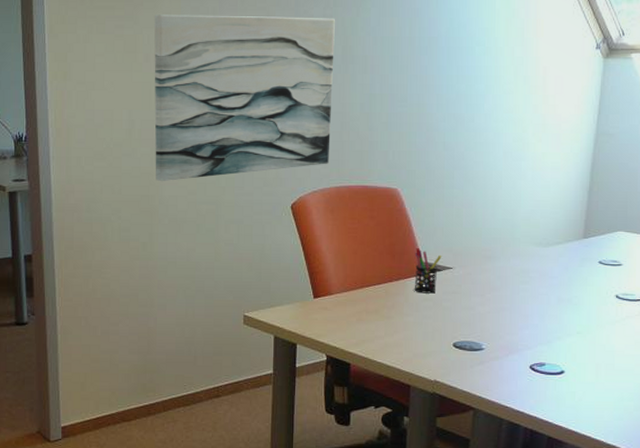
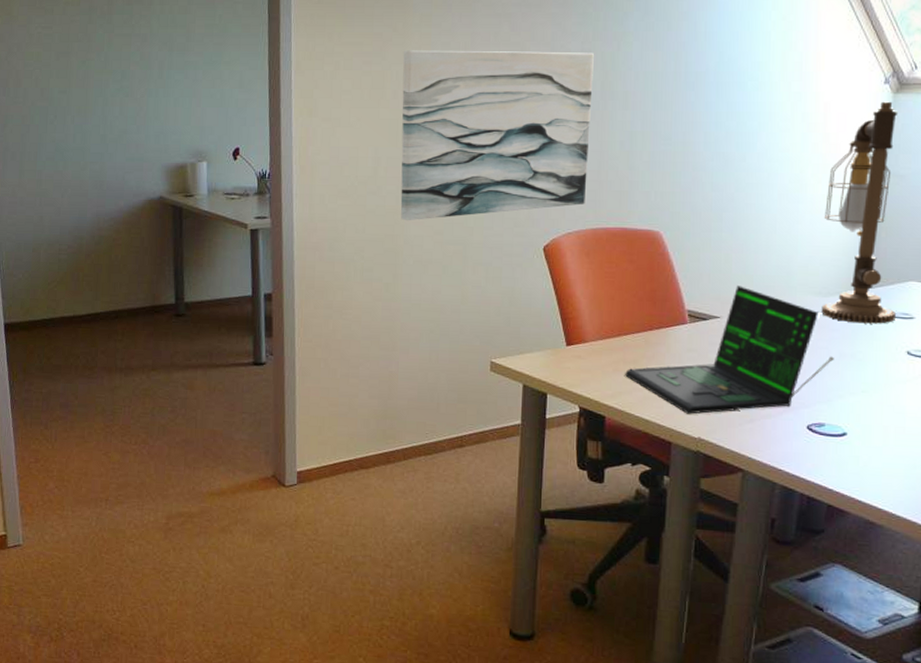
laptop: none [367,238,553,359] -> present [624,286,834,414]
pen holder: present [414,247,442,294] -> none [676,294,708,344]
desk lamp: none [542,65,608,271] -> present [821,101,898,324]

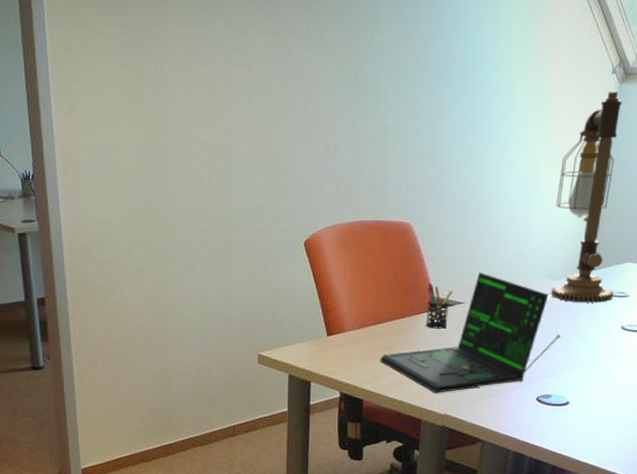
wall art: present [400,50,594,221] -> none [161,41,348,220]
pen holder: none [676,294,708,344] -> present [425,282,454,329]

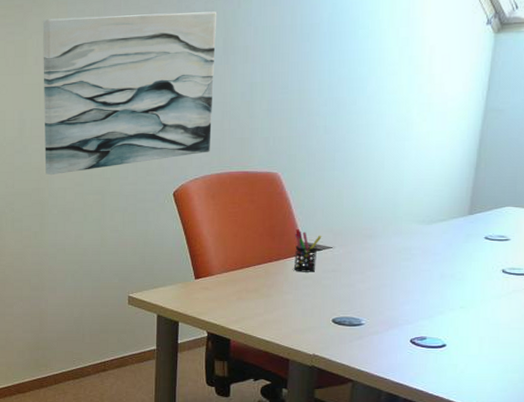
wall art: none [161,41,348,220] -> present [42,11,216,176]
laptop: present [379,272,561,393] -> none [246,218,436,334]
desk lamp: present [551,91,623,303] -> none [424,41,499,247]

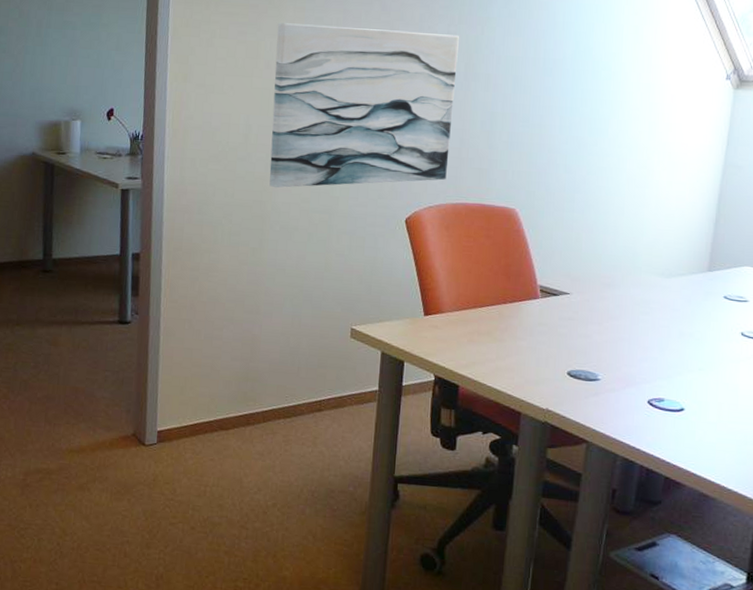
pen holder: present [293,228,322,272] -> none [528,270,559,319]

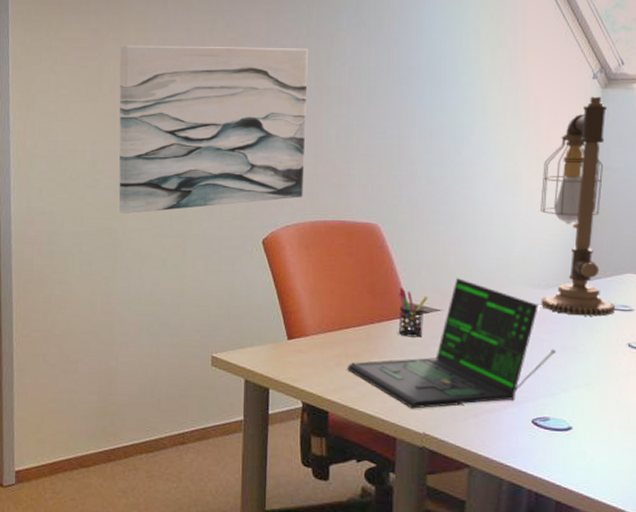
laptop: none [478,264,674,386] -> present [346,278,556,409]
pen holder: none [528,270,559,319] -> present [398,287,428,337]
desk lamp: none [663,96,738,306] -> present [539,96,616,317]

